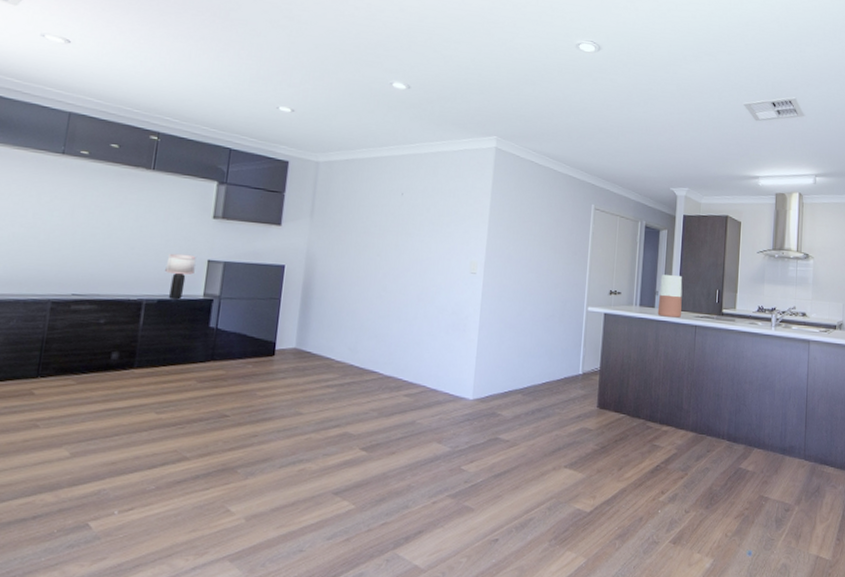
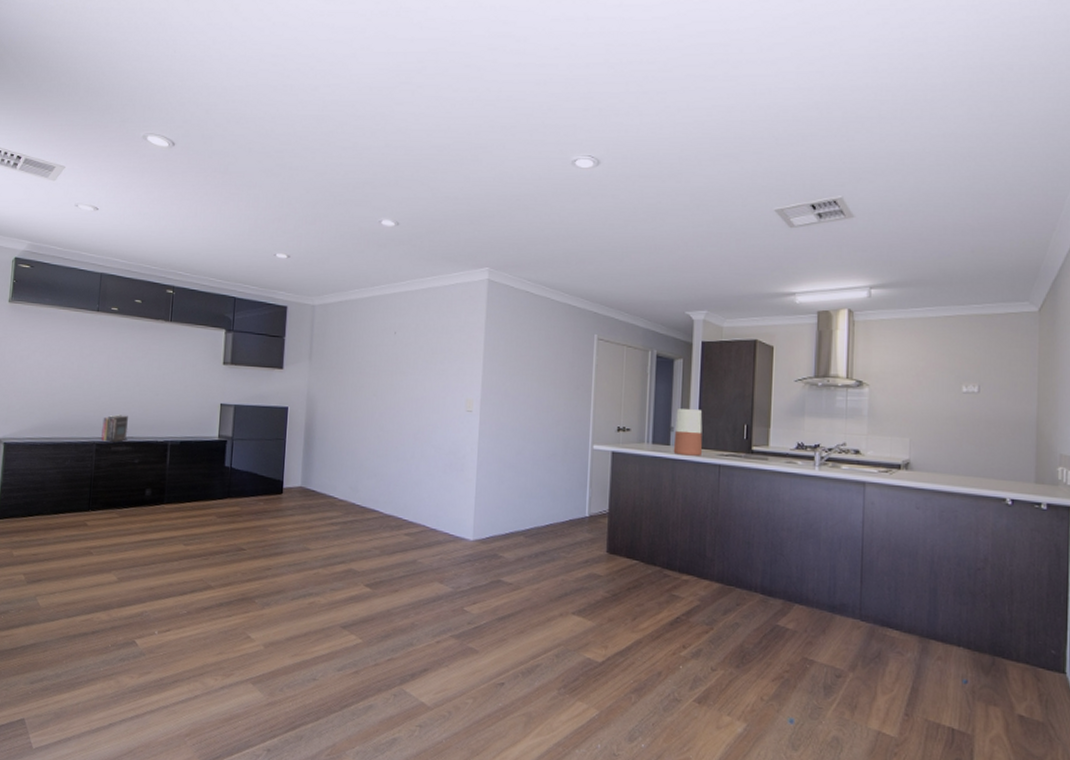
books: none [58,269,95,300] -> present [101,414,128,442]
table lamp: present [165,253,196,300] -> none [185,398,211,441]

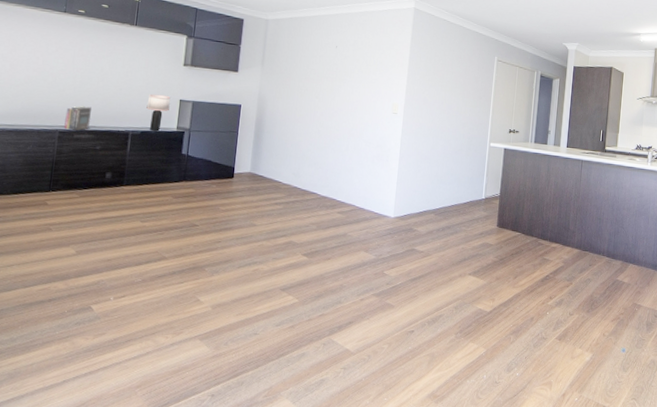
table lamp: none [185,398,211,441] -> present [146,94,171,132]
vase: present [673,409,703,456] -> none [549,117,572,153]

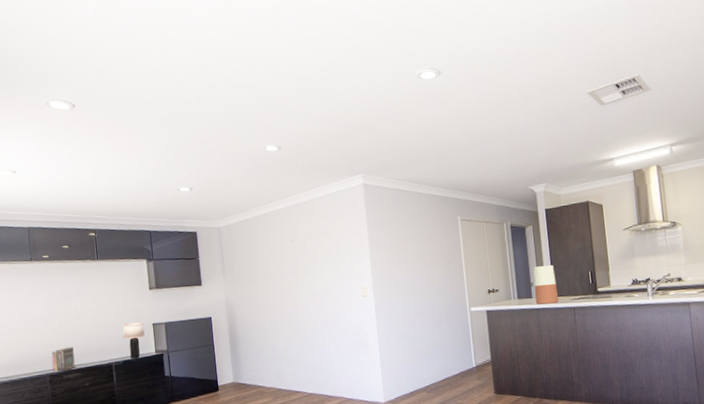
vase: none [549,117,572,153] -> present [533,265,559,305]

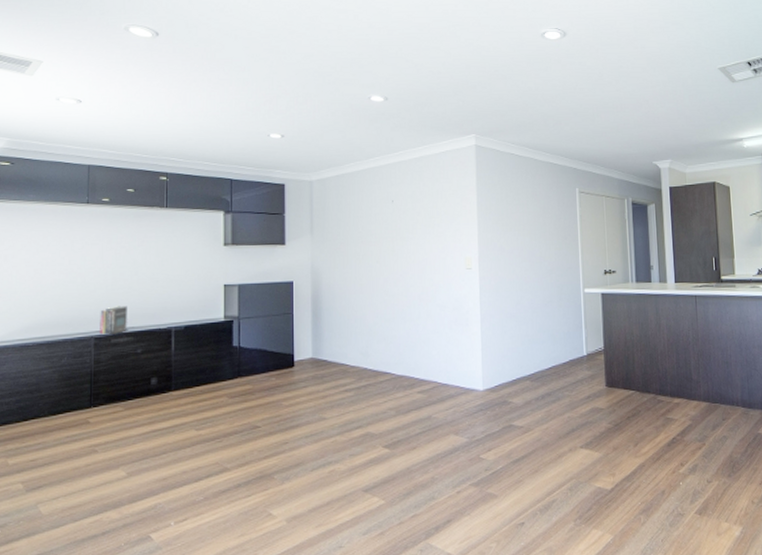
table lamp: present [123,321,145,359] -> none [188,281,213,324]
vase: present [533,265,559,305] -> none [654,248,680,290]

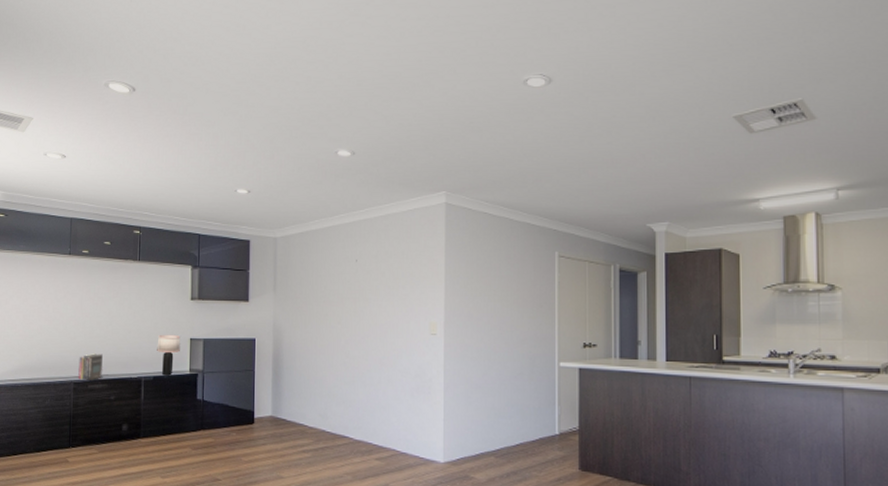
table lamp: none [188,281,213,324] -> present [157,334,180,376]

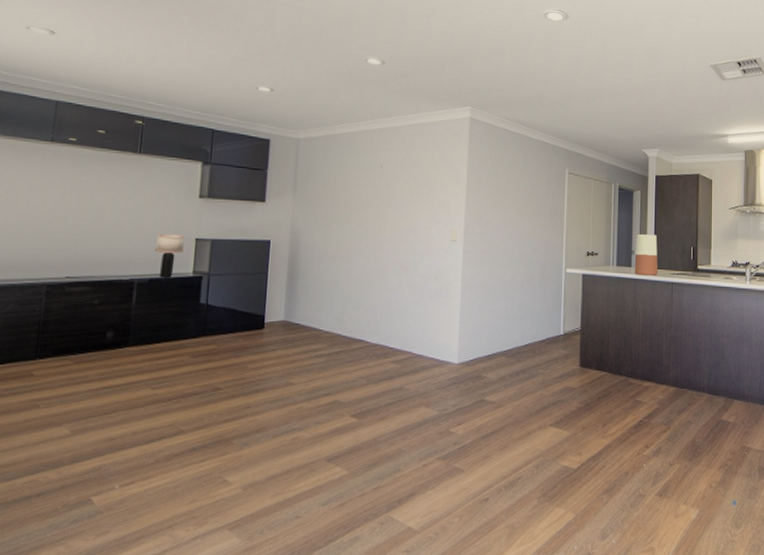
books: present [78,353,103,380] -> none [53,252,87,283]
vase: none [641,322,672,369] -> present [634,234,659,276]

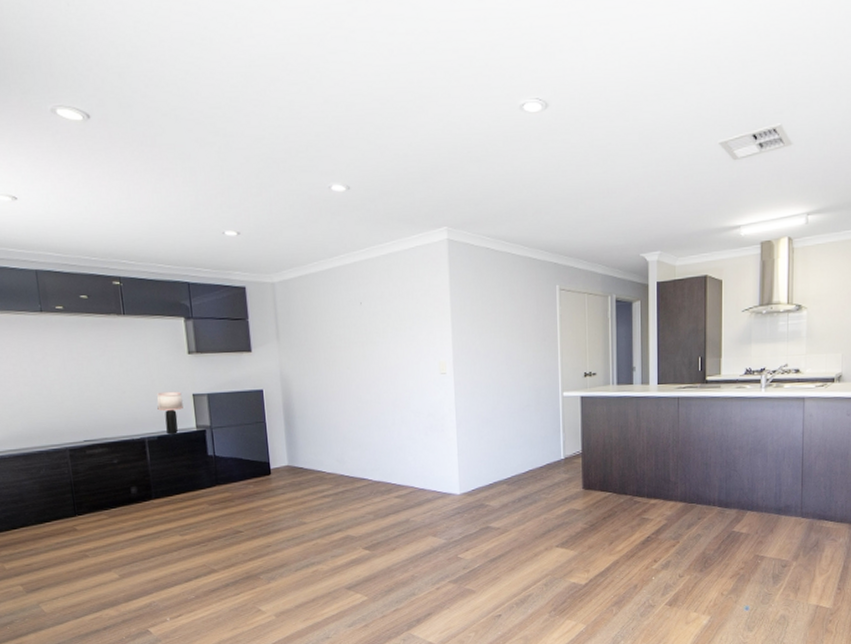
vase: present [634,234,659,276] -> none [636,348,663,392]

